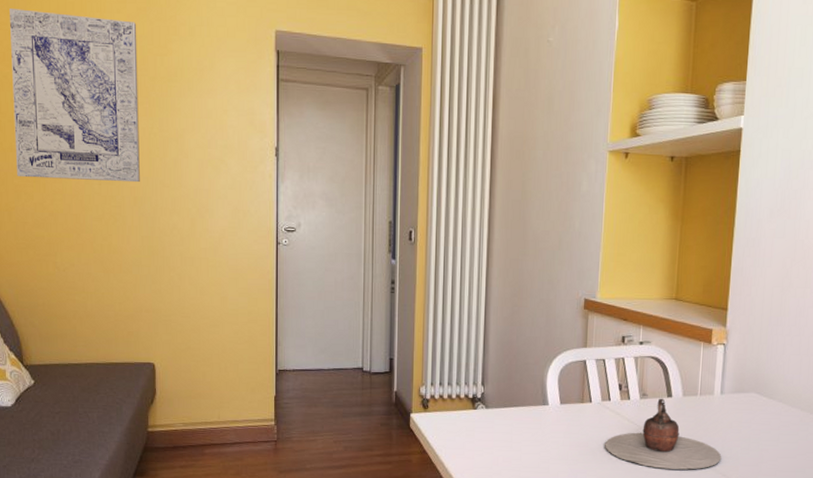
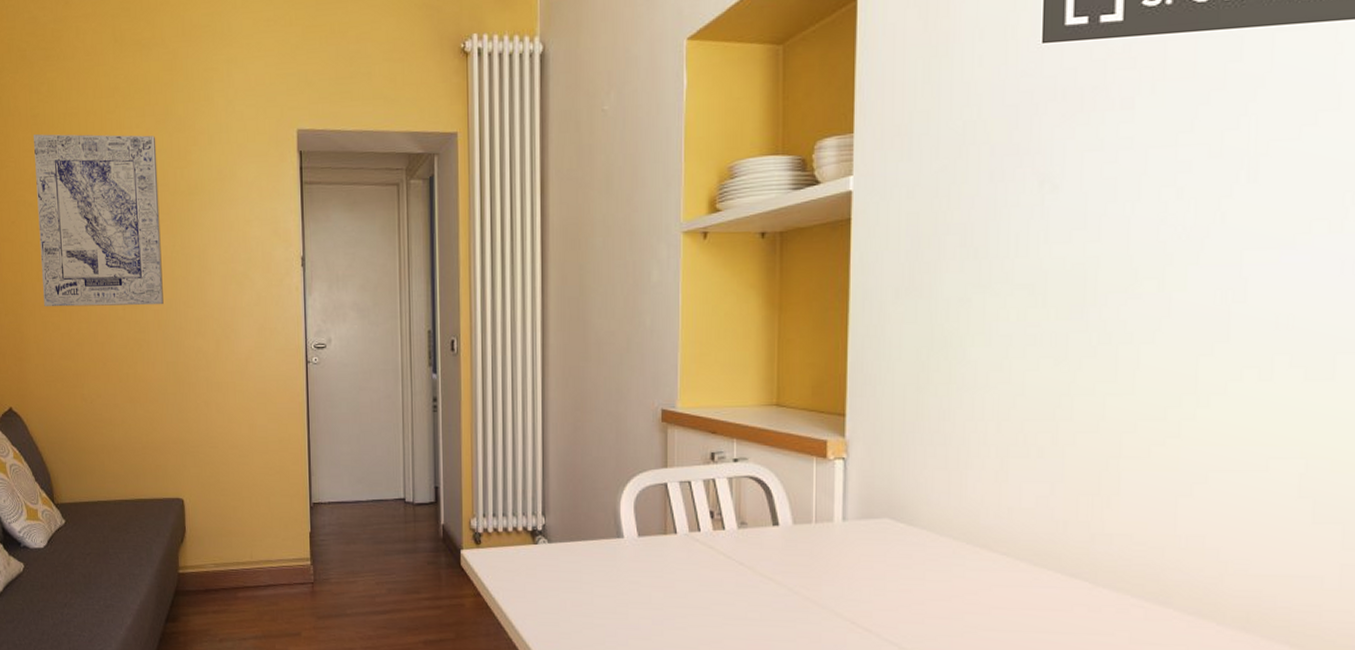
teapot: present [605,398,722,470] -> none [696,527,849,616]

